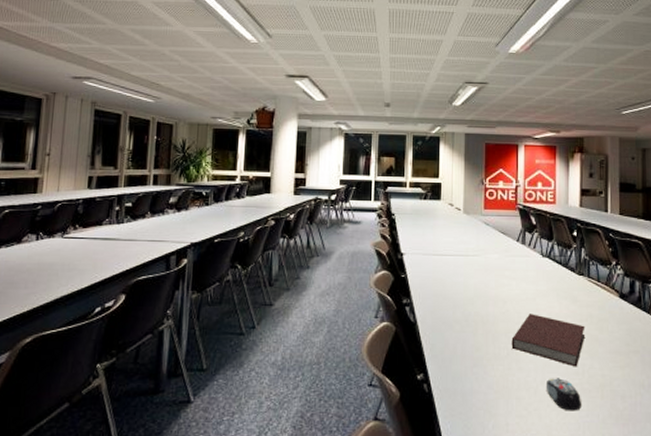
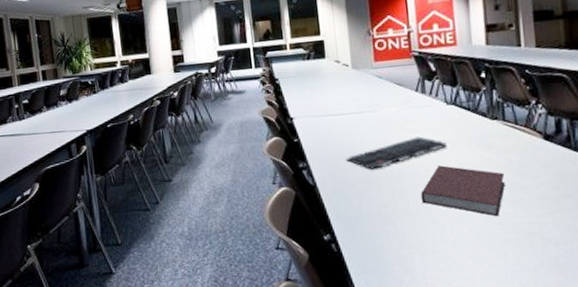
keyboard: none [447,284,539,311] -> present [346,136,447,169]
computer mouse: present [545,377,581,411] -> none [464,228,507,262]

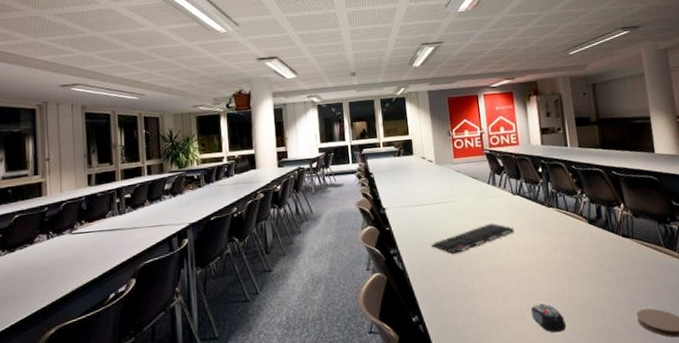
notebook: present [420,165,506,217] -> none [494,248,562,292]
computer mouse: none [464,228,507,262] -> present [530,302,566,333]

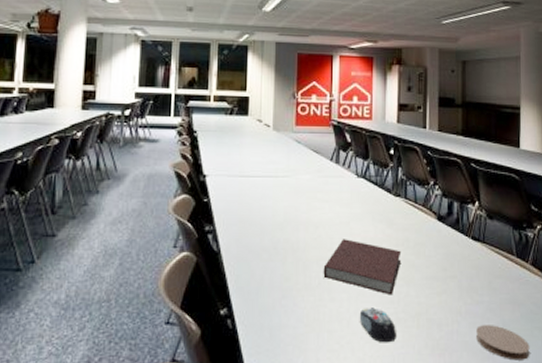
keyboard: present [431,223,514,254] -> none [255,207,353,238]
notebook: none [494,248,562,292] -> present [323,239,402,295]

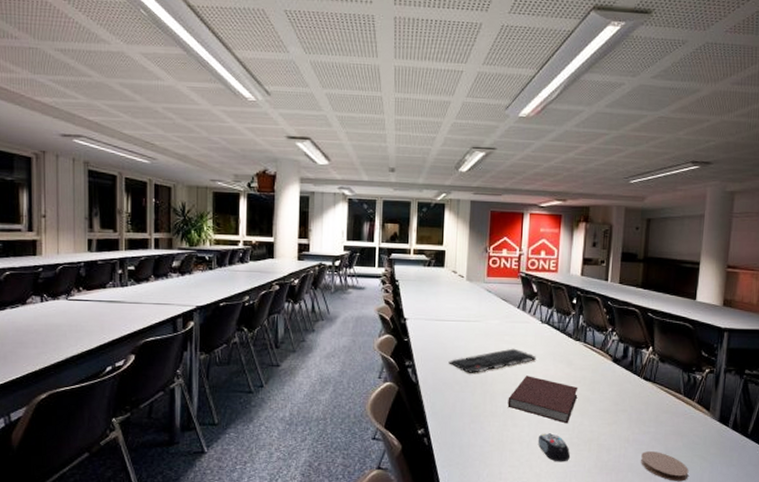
keyboard: none [255,207,353,238] -> present [448,348,536,373]

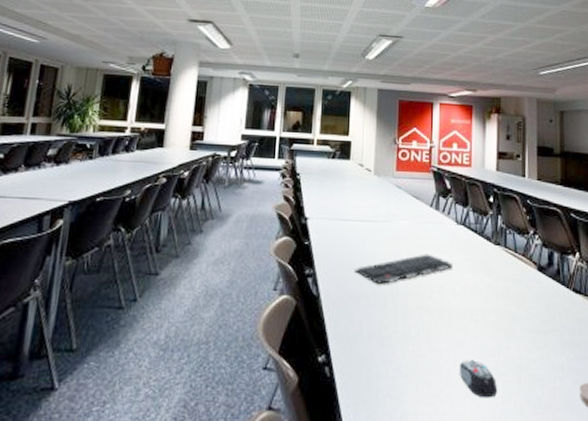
notebook: present [507,376,578,424] -> none [422,287,502,348]

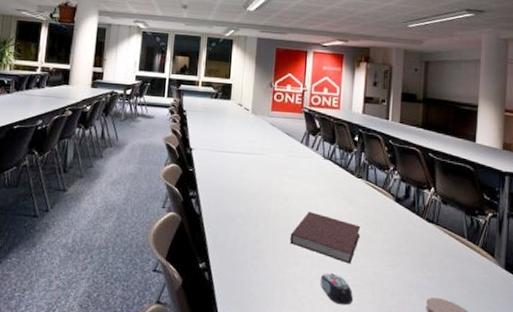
keyboard: present [354,254,452,284] -> none [232,183,319,207]
notebook: none [422,287,502,348] -> present [290,212,361,264]

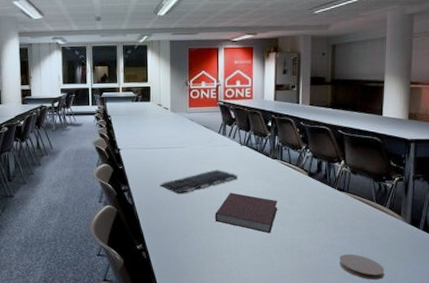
keyboard: none [232,183,319,207] -> present [160,169,238,194]
computer mouse: present [320,272,353,305] -> none [244,242,274,268]

